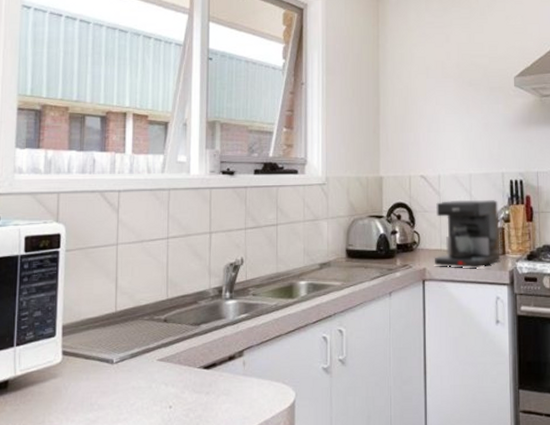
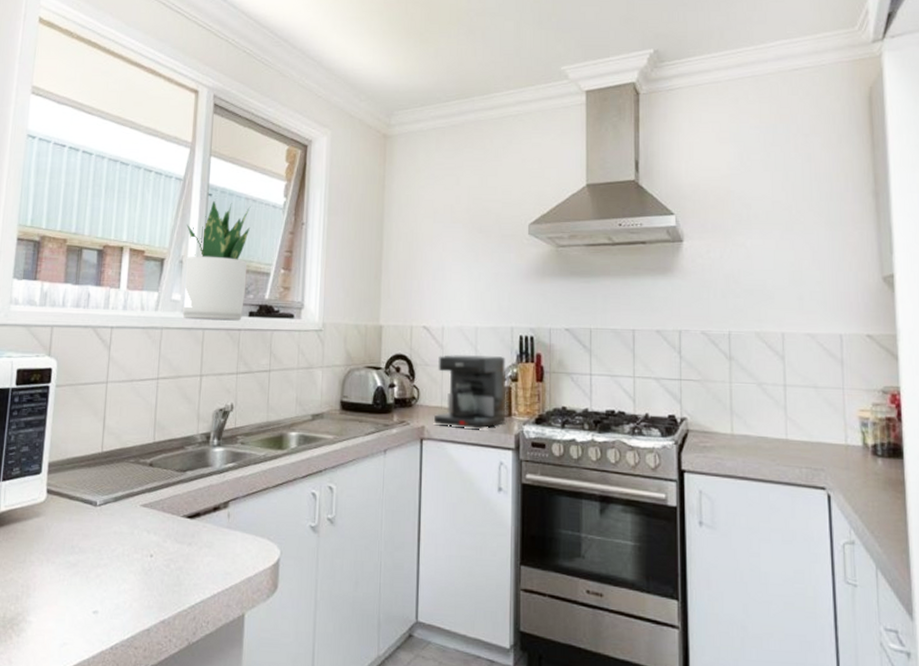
planter: none [188,64,252,180] -> present [182,200,251,321]

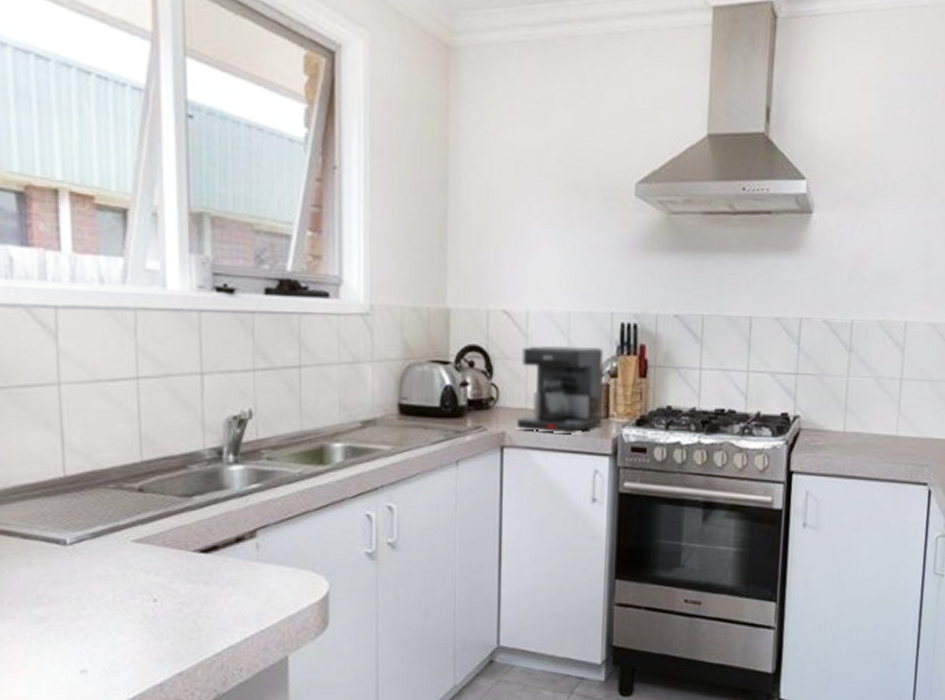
planter: present [182,200,251,321] -> none [157,125,258,300]

